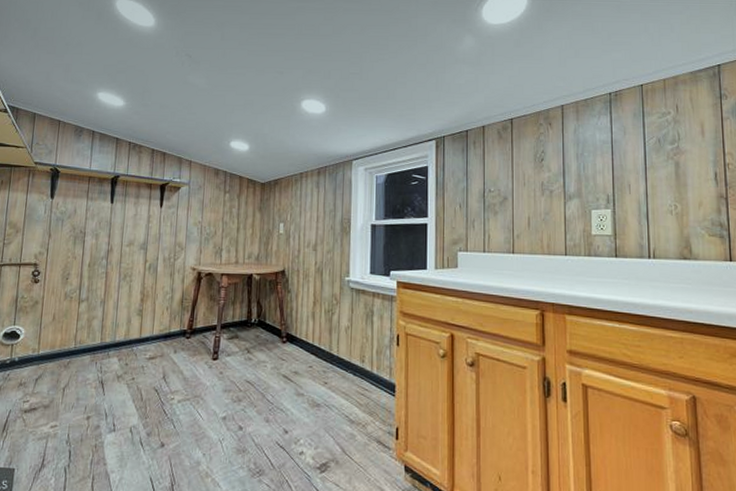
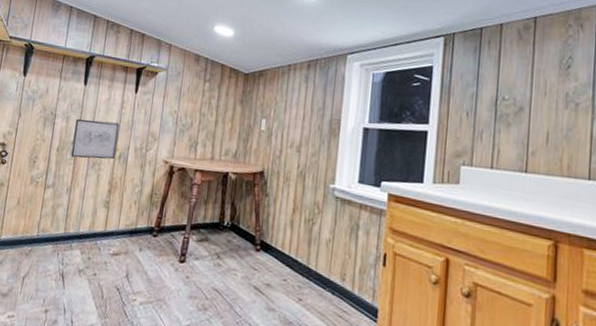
wall art: none [102,235,147,272] -> present [70,119,119,160]

